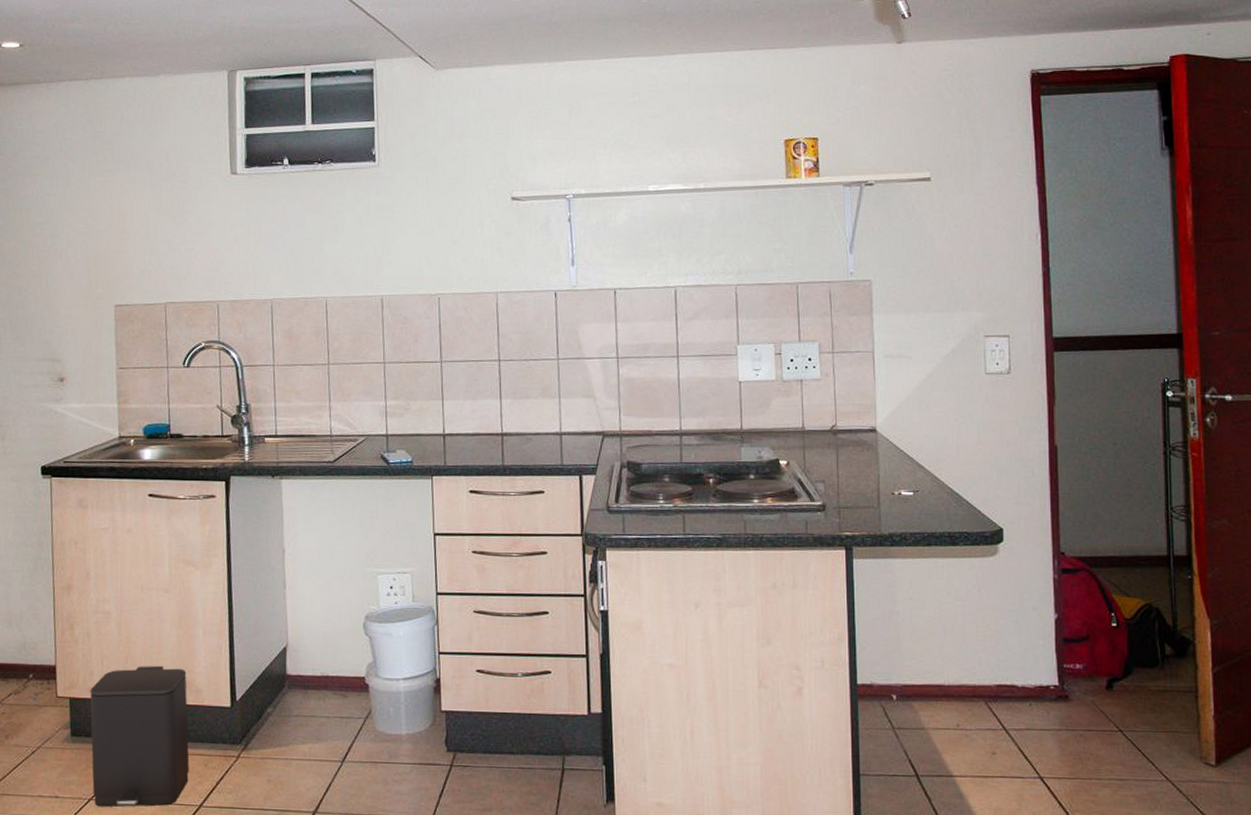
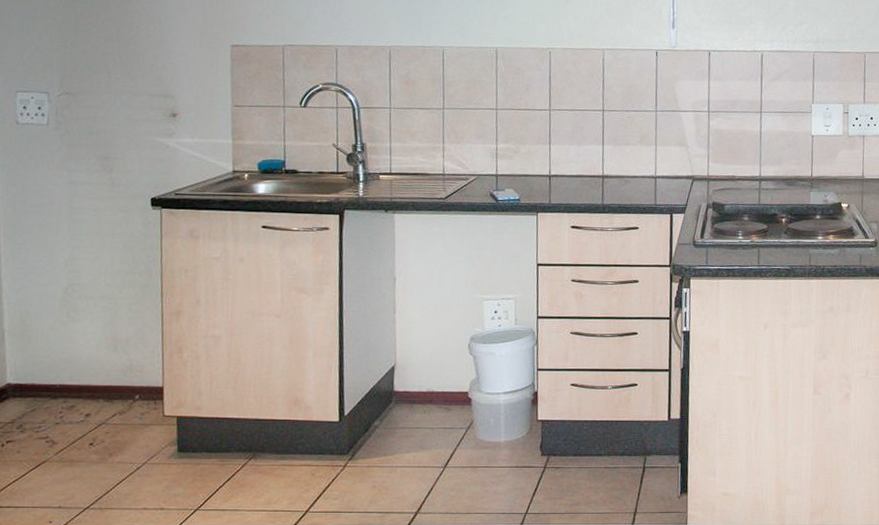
pedal bin: present [90,665,190,807] -> none [198,385,297,515]

